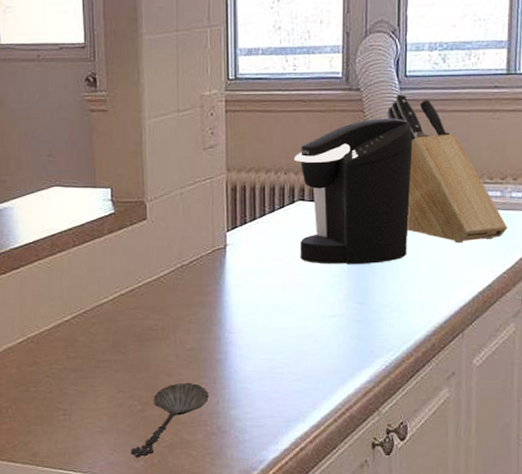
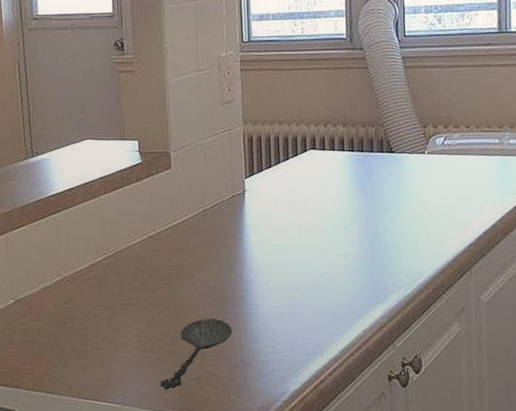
coffee maker: present [294,117,413,264] -> none [305,73,415,208]
knife block: present [387,93,507,244] -> none [389,51,507,187]

